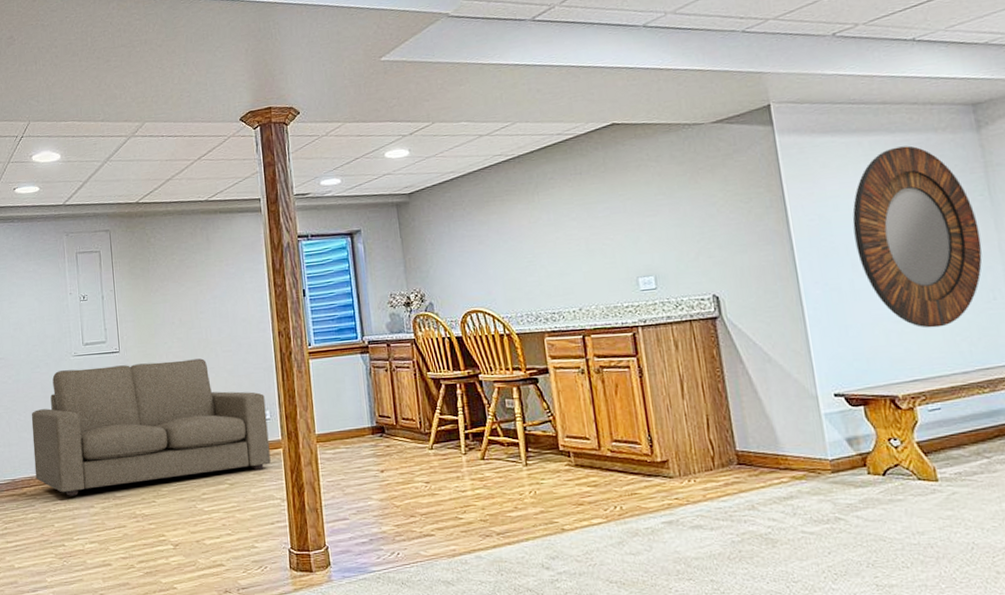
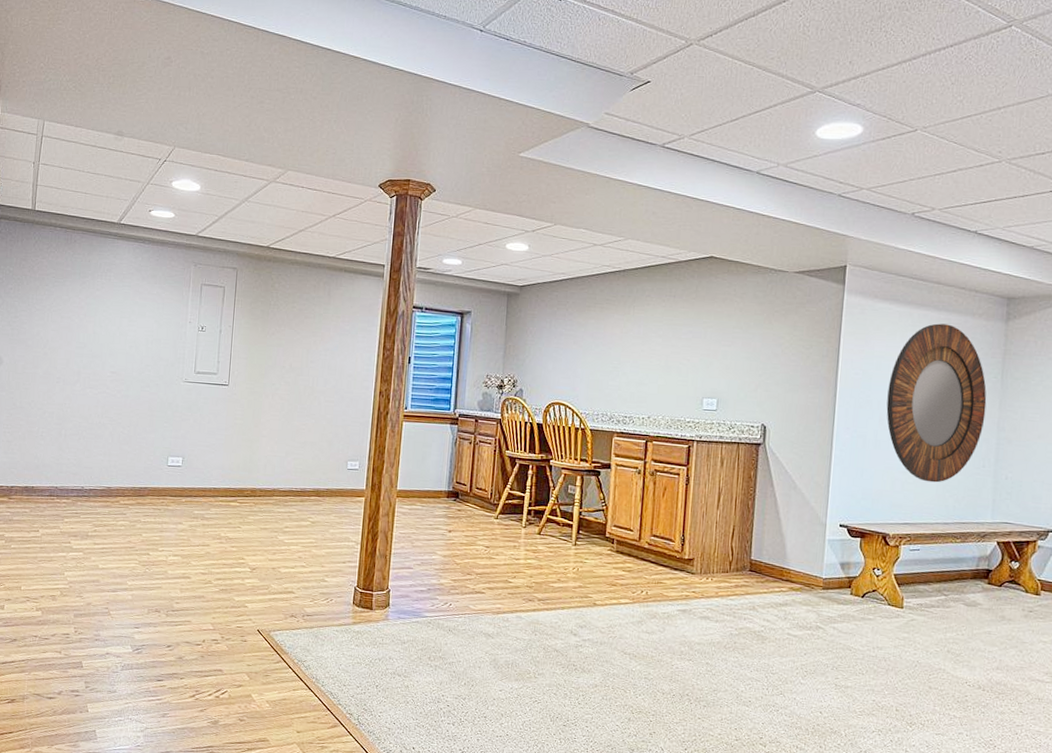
sofa: present [31,358,271,496] -> none [130,393,357,514]

